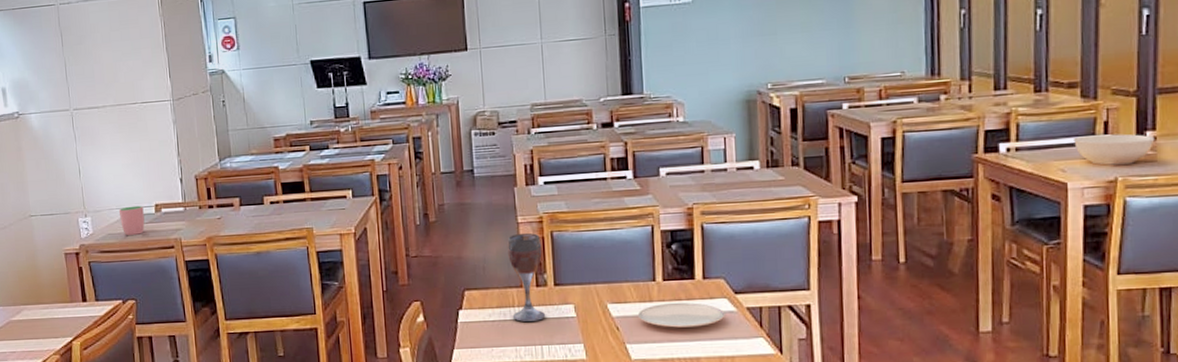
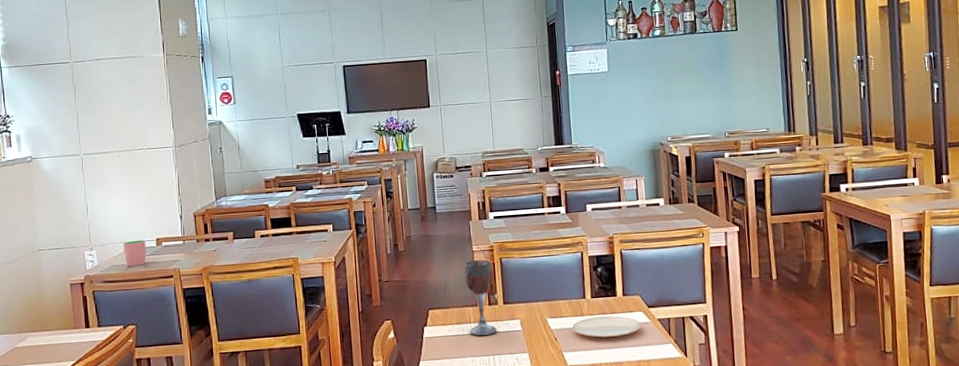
bowl: present [1074,133,1155,166] -> none [893,177,949,202]

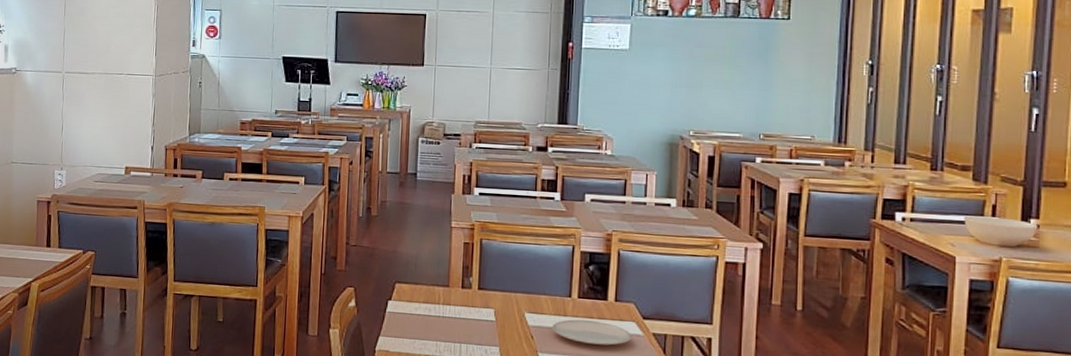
cup: present [122,239,147,267] -> none [92,165,115,193]
cup: present [464,259,497,336] -> none [437,236,471,320]
bowl: none [893,177,949,202] -> present [964,215,1038,247]

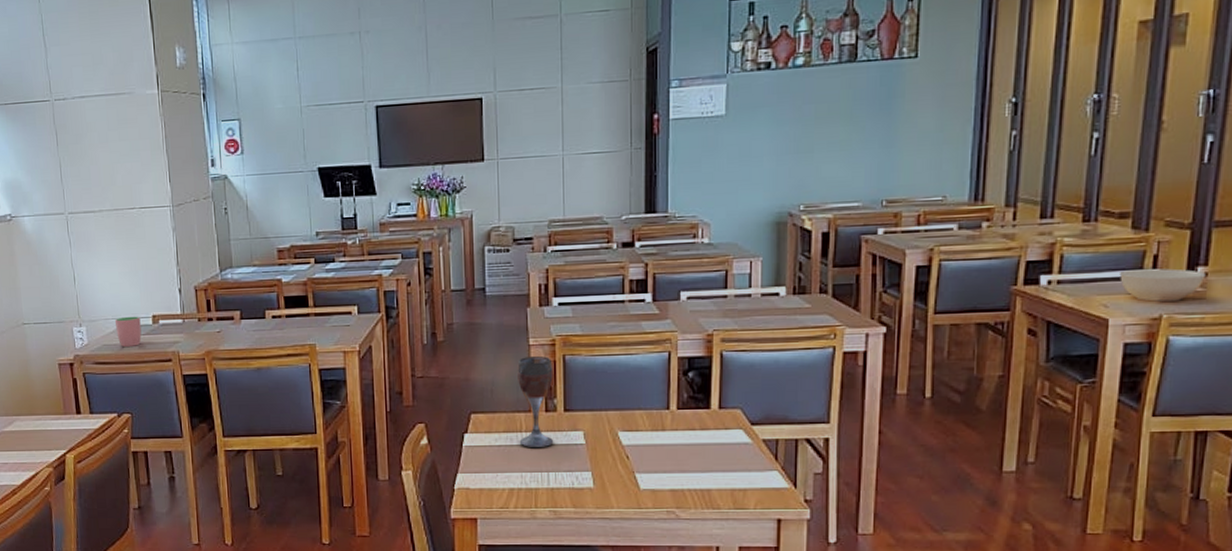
cup: none [92,165,115,193] -> present [114,316,142,348]
cup: none [437,236,471,320] -> present [516,355,554,447]
plate: present [551,319,632,346] -> none [649,432,740,458]

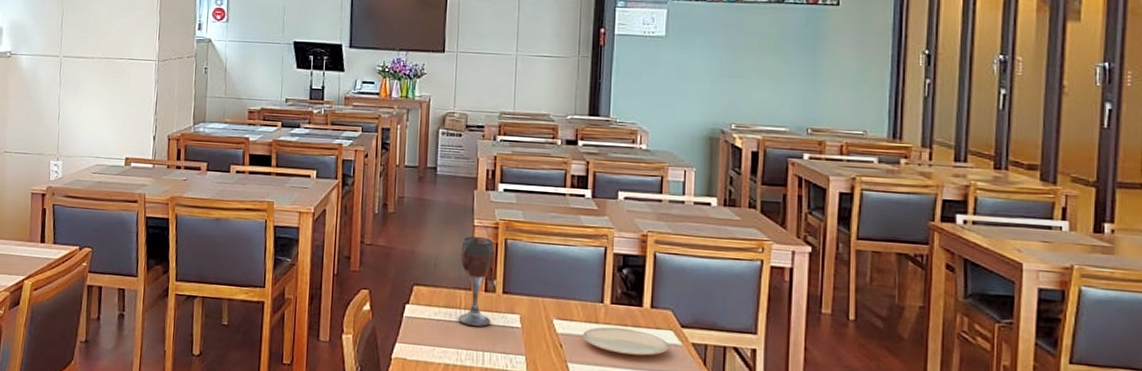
cup: present [114,316,142,348] -> none [89,156,114,185]
plate: none [649,432,740,458] -> present [582,326,670,356]
bowl: present [1120,268,1206,302] -> none [1031,219,1113,253]

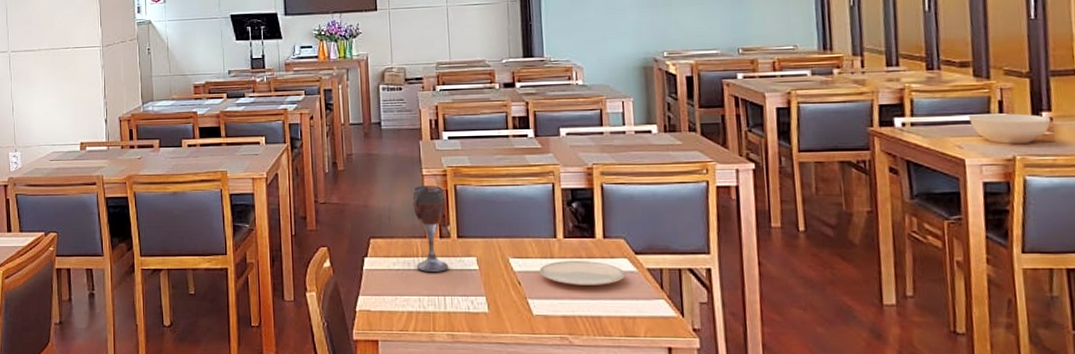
bowl: none [1031,219,1113,253] -> present [969,113,1051,144]

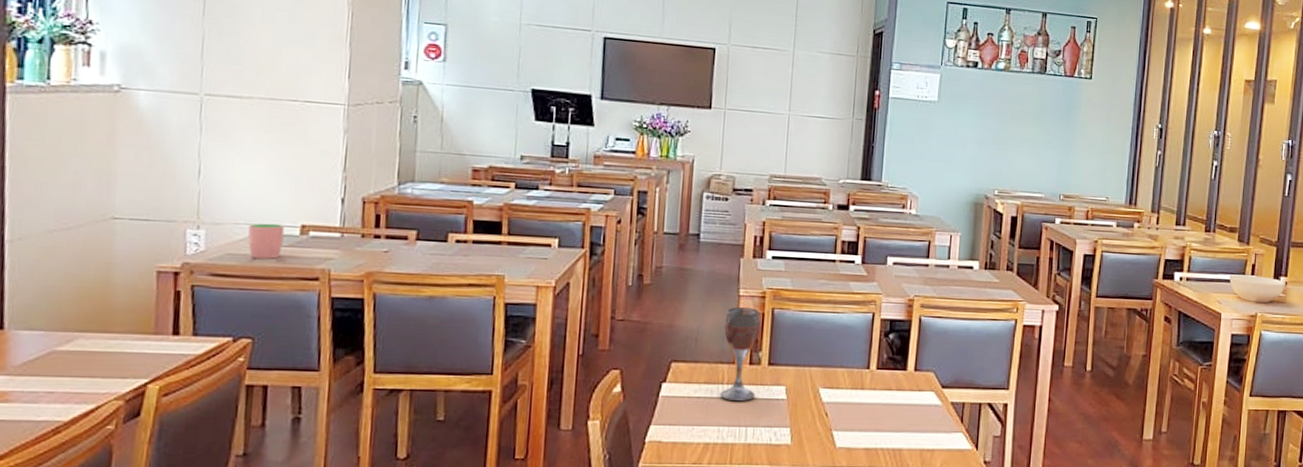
cup: none [46,143,70,172] -> present [247,223,284,260]
plate: present [539,260,626,285] -> none [847,392,931,418]

